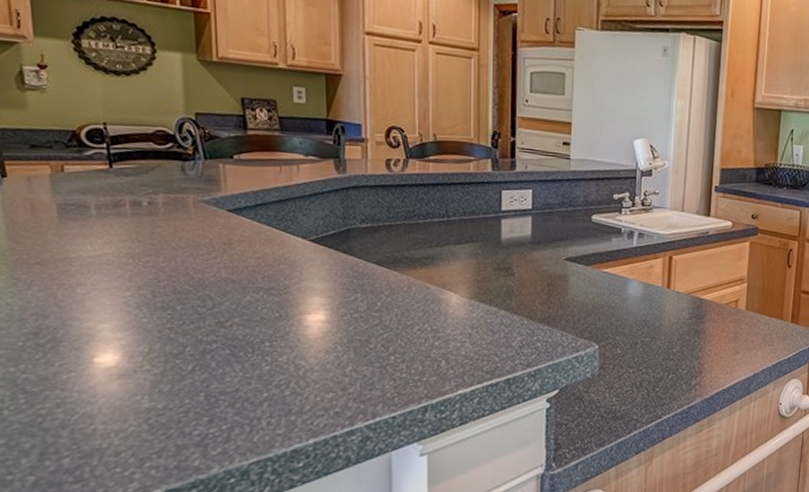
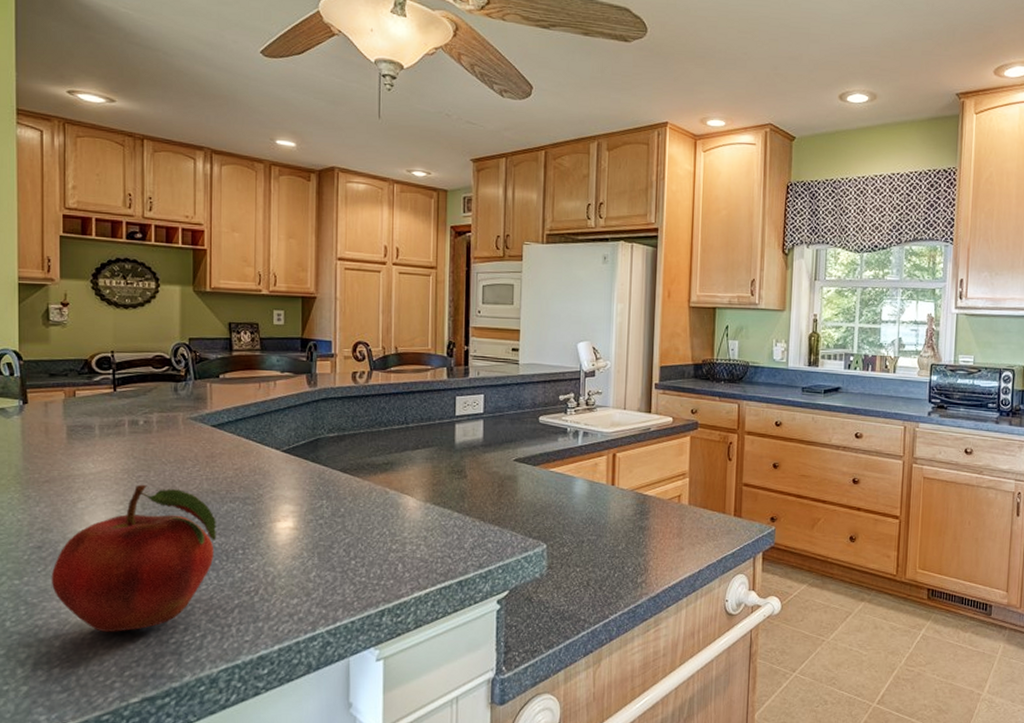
fruit: none [52,270,240,423] -> present [51,484,217,632]

